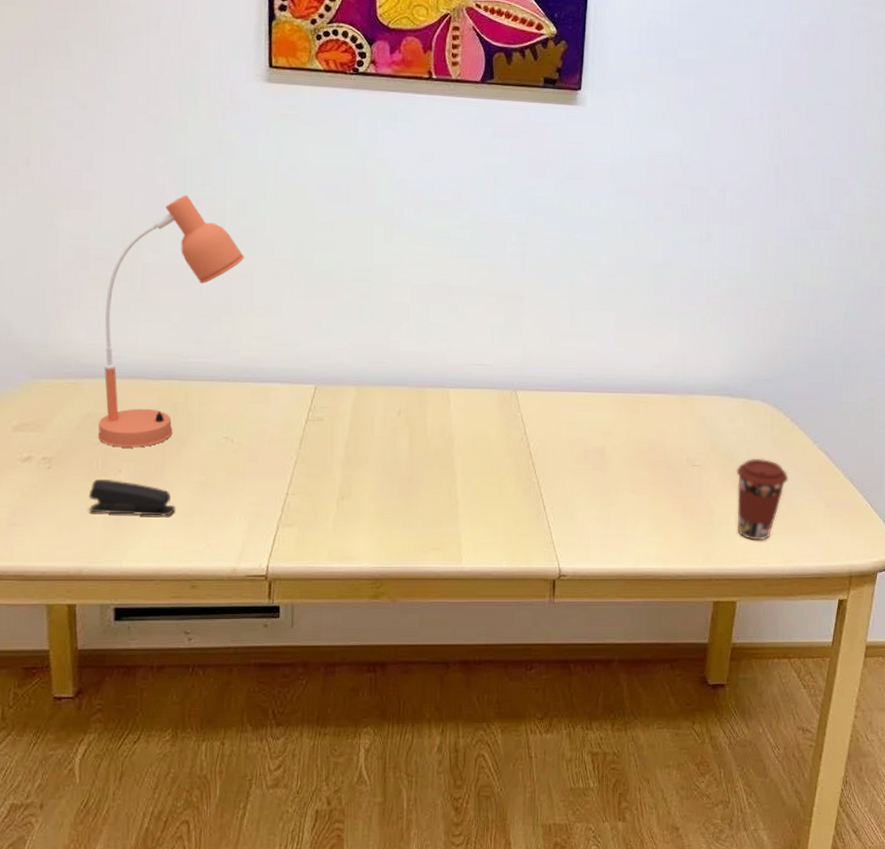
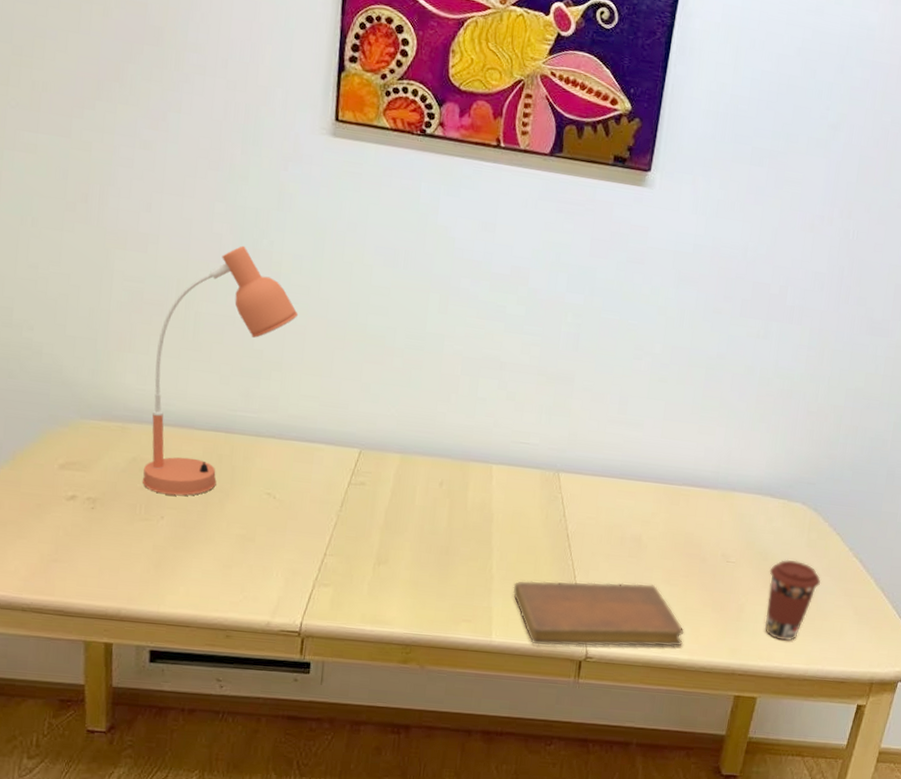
stapler: present [88,478,176,516] -> none [130,524,216,566]
notebook: none [480,494,656,567] -> present [512,580,684,647]

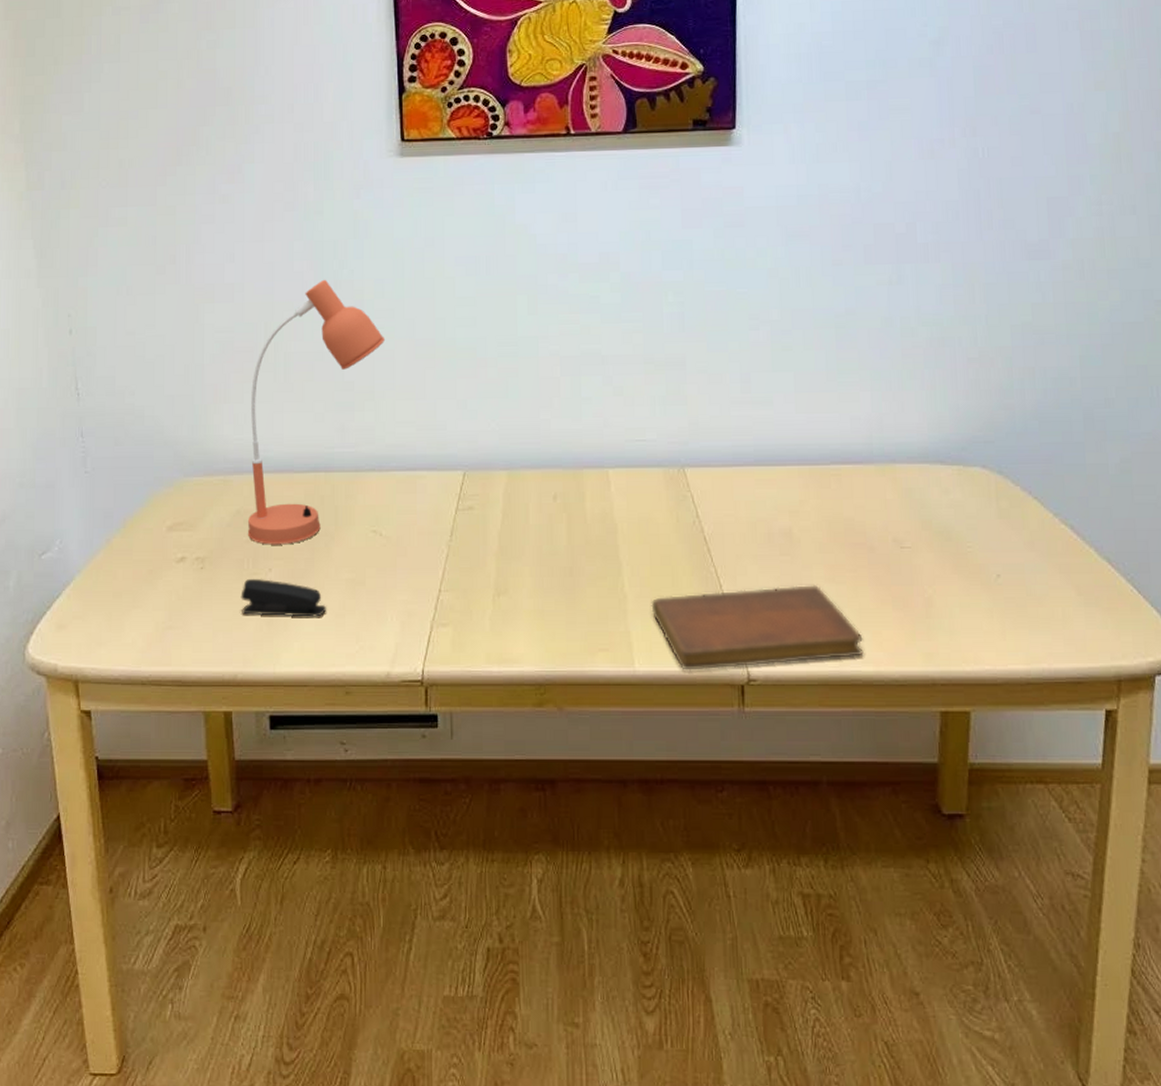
stapler: none [130,524,216,566] -> present [240,578,327,617]
coffee cup: present [765,559,822,641] -> none [956,536,1025,637]

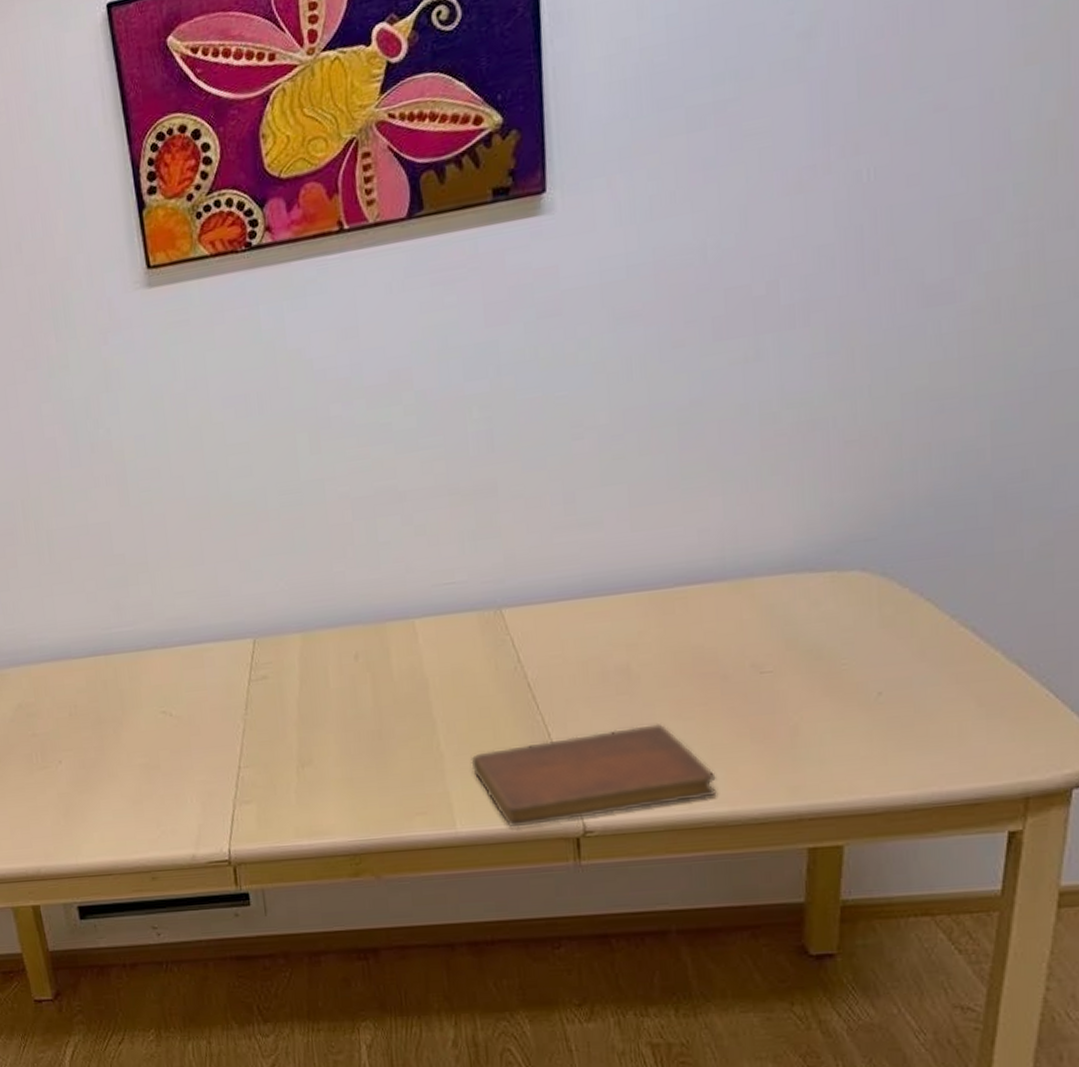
stapler: present [240,578,327,617] -> none [33,771,123,809]
desk lamp: present [247,279,386,545] -> none [16,443,154,737]

